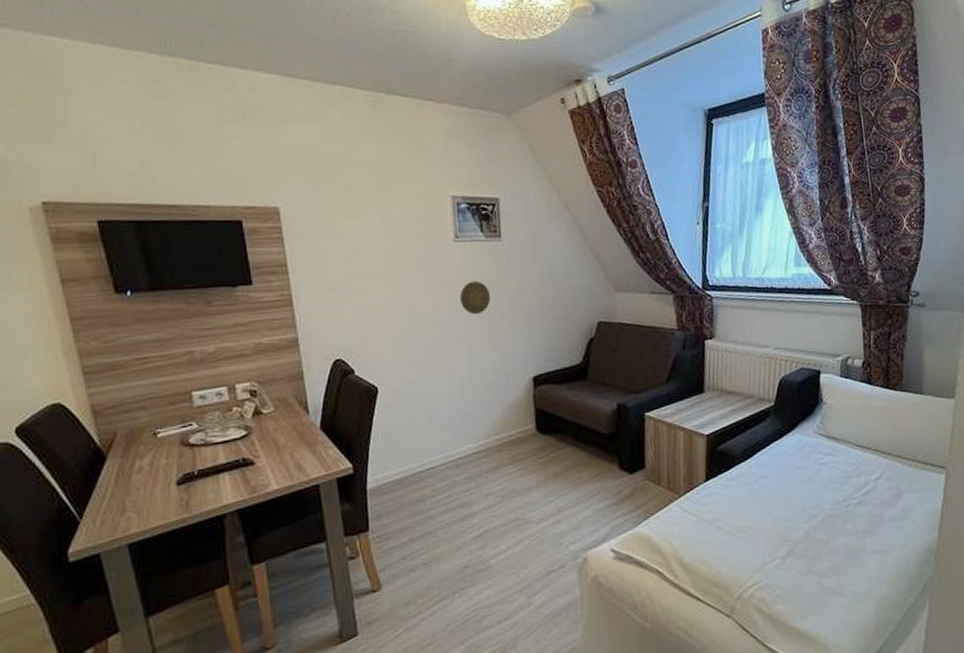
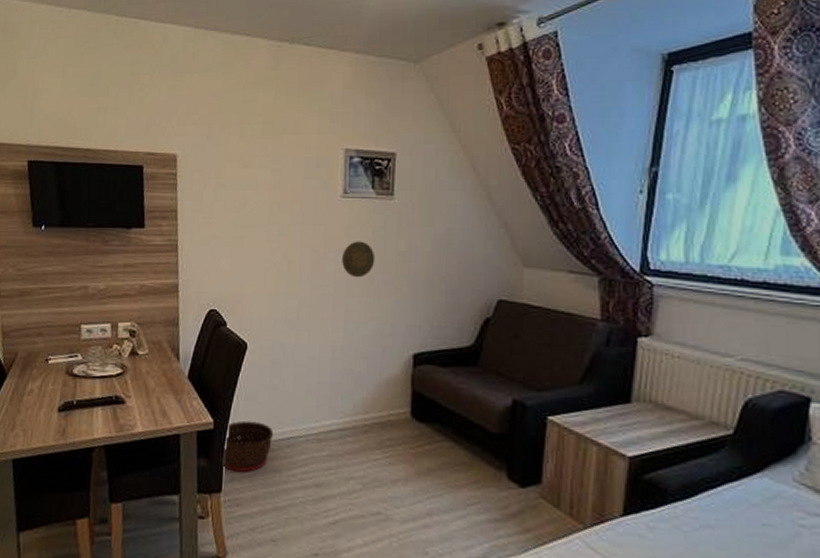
basket: none [365,459,414,510] -> present [221,420,274,473]

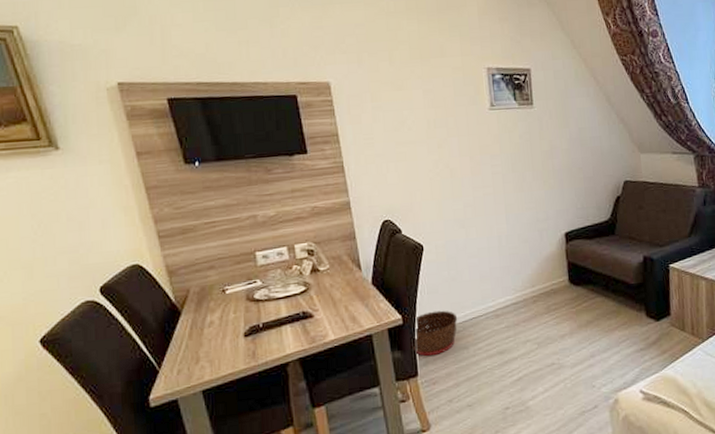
decorative plate: present [342,241,376,278] -> none [496,145,525,177]

